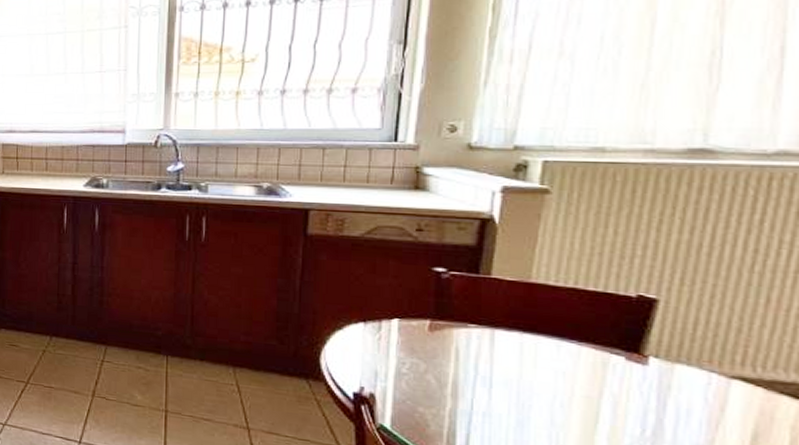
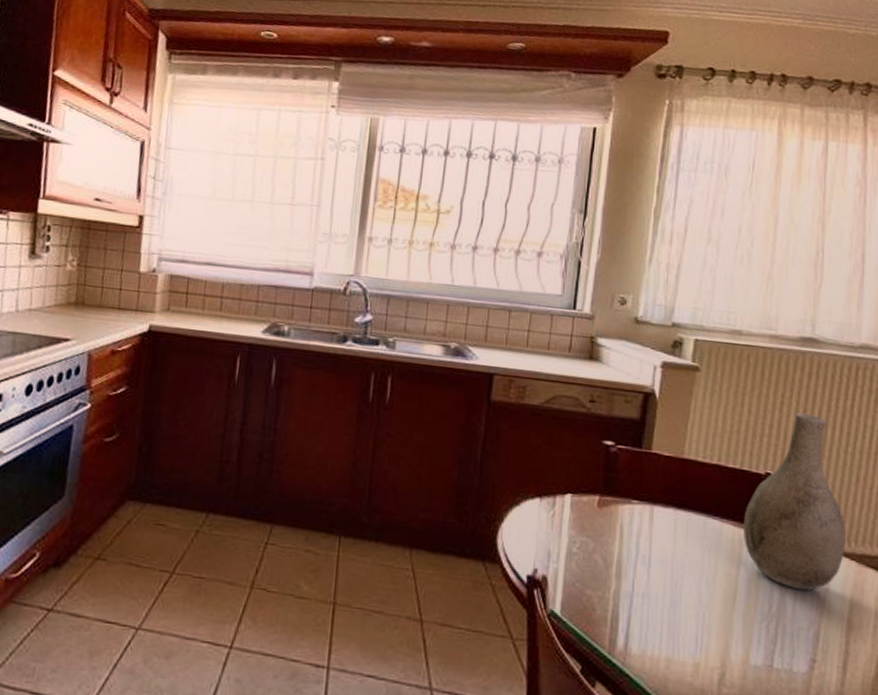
vase: none [608,230,749,416] -> present [744,412,846,591]

